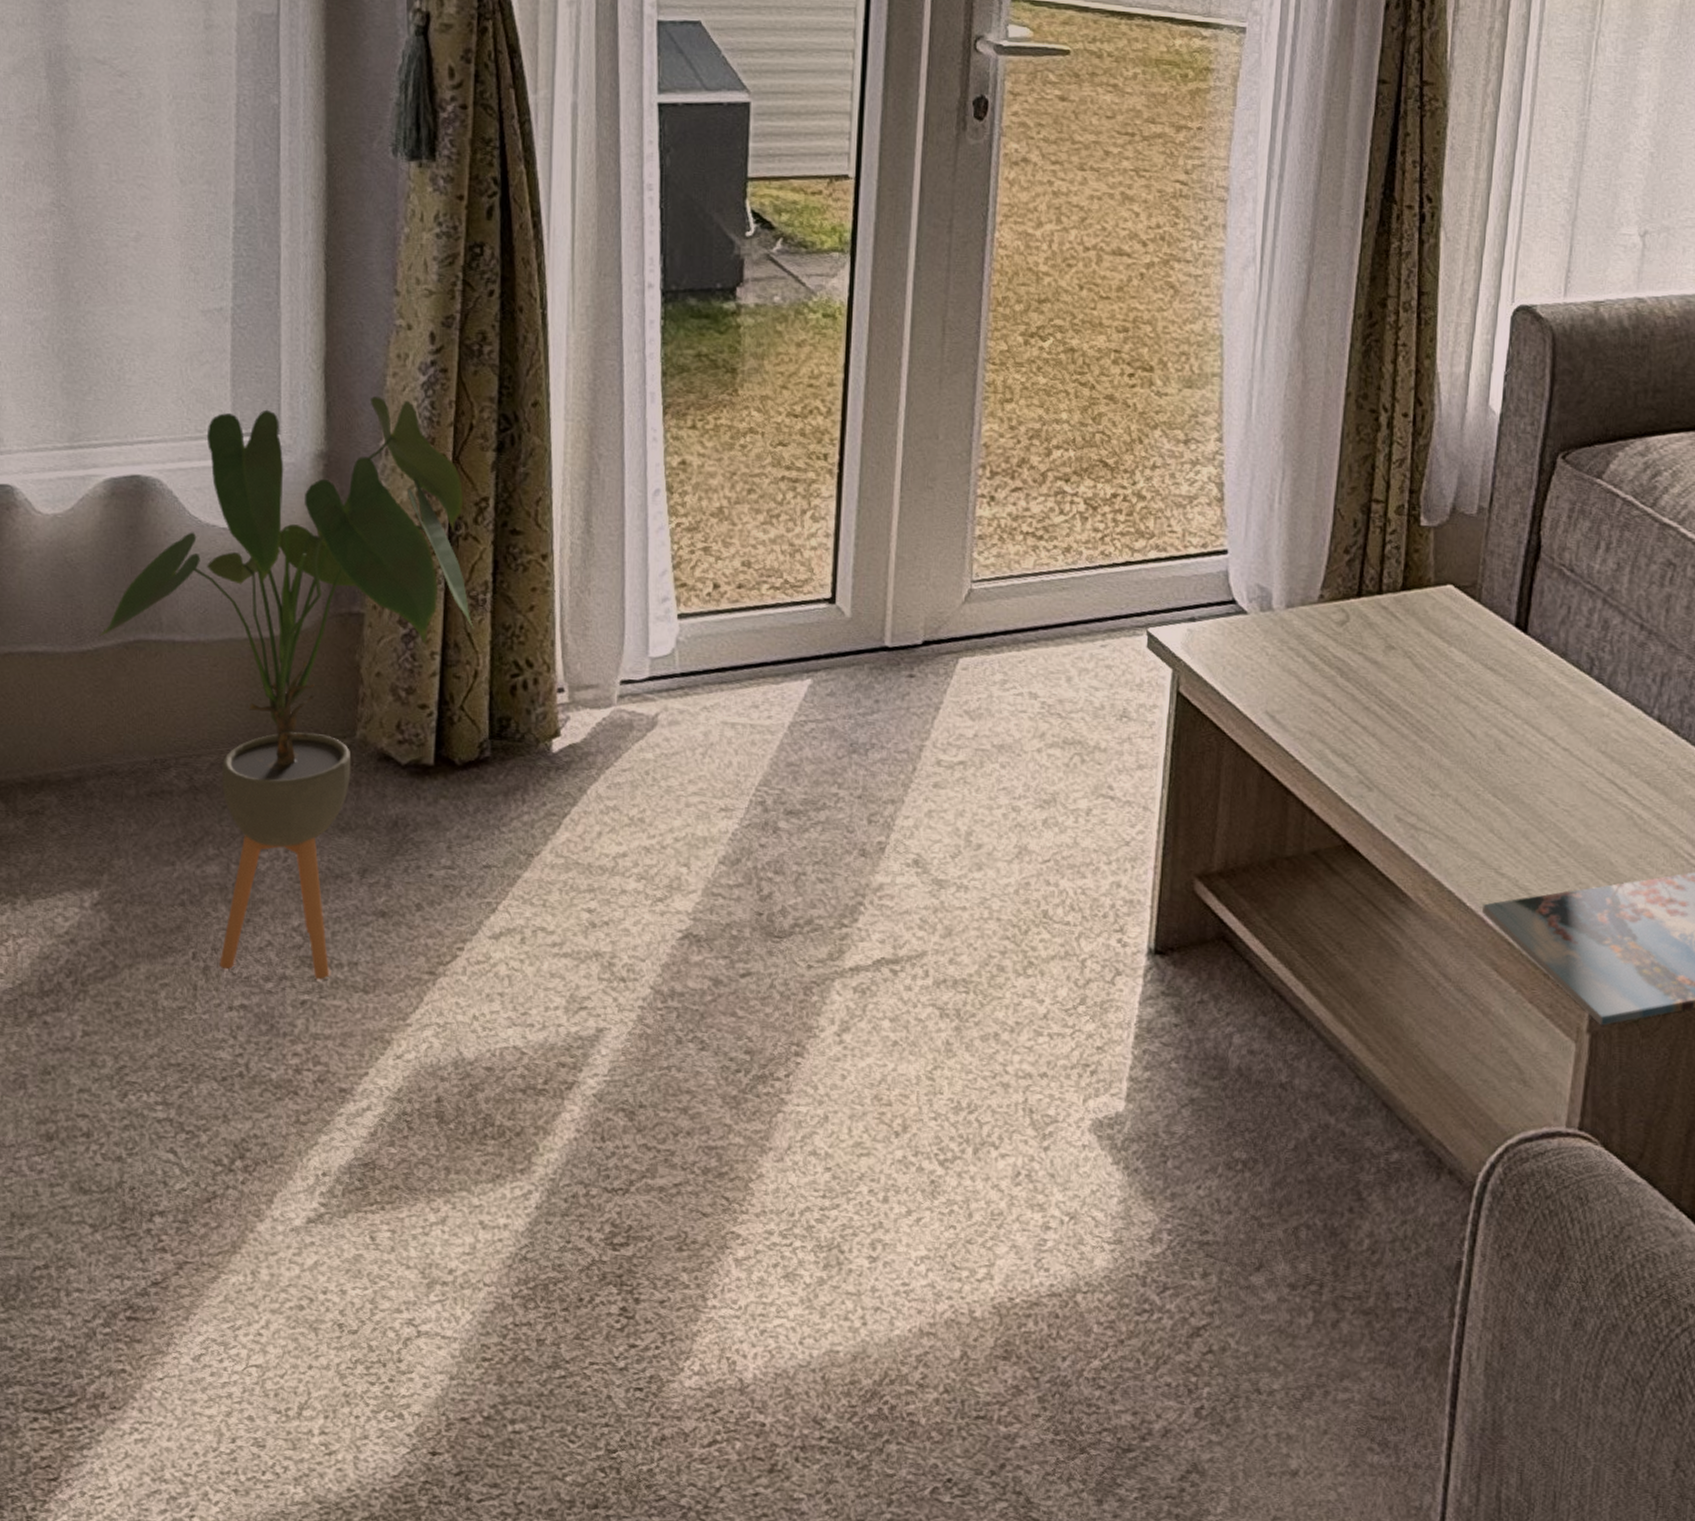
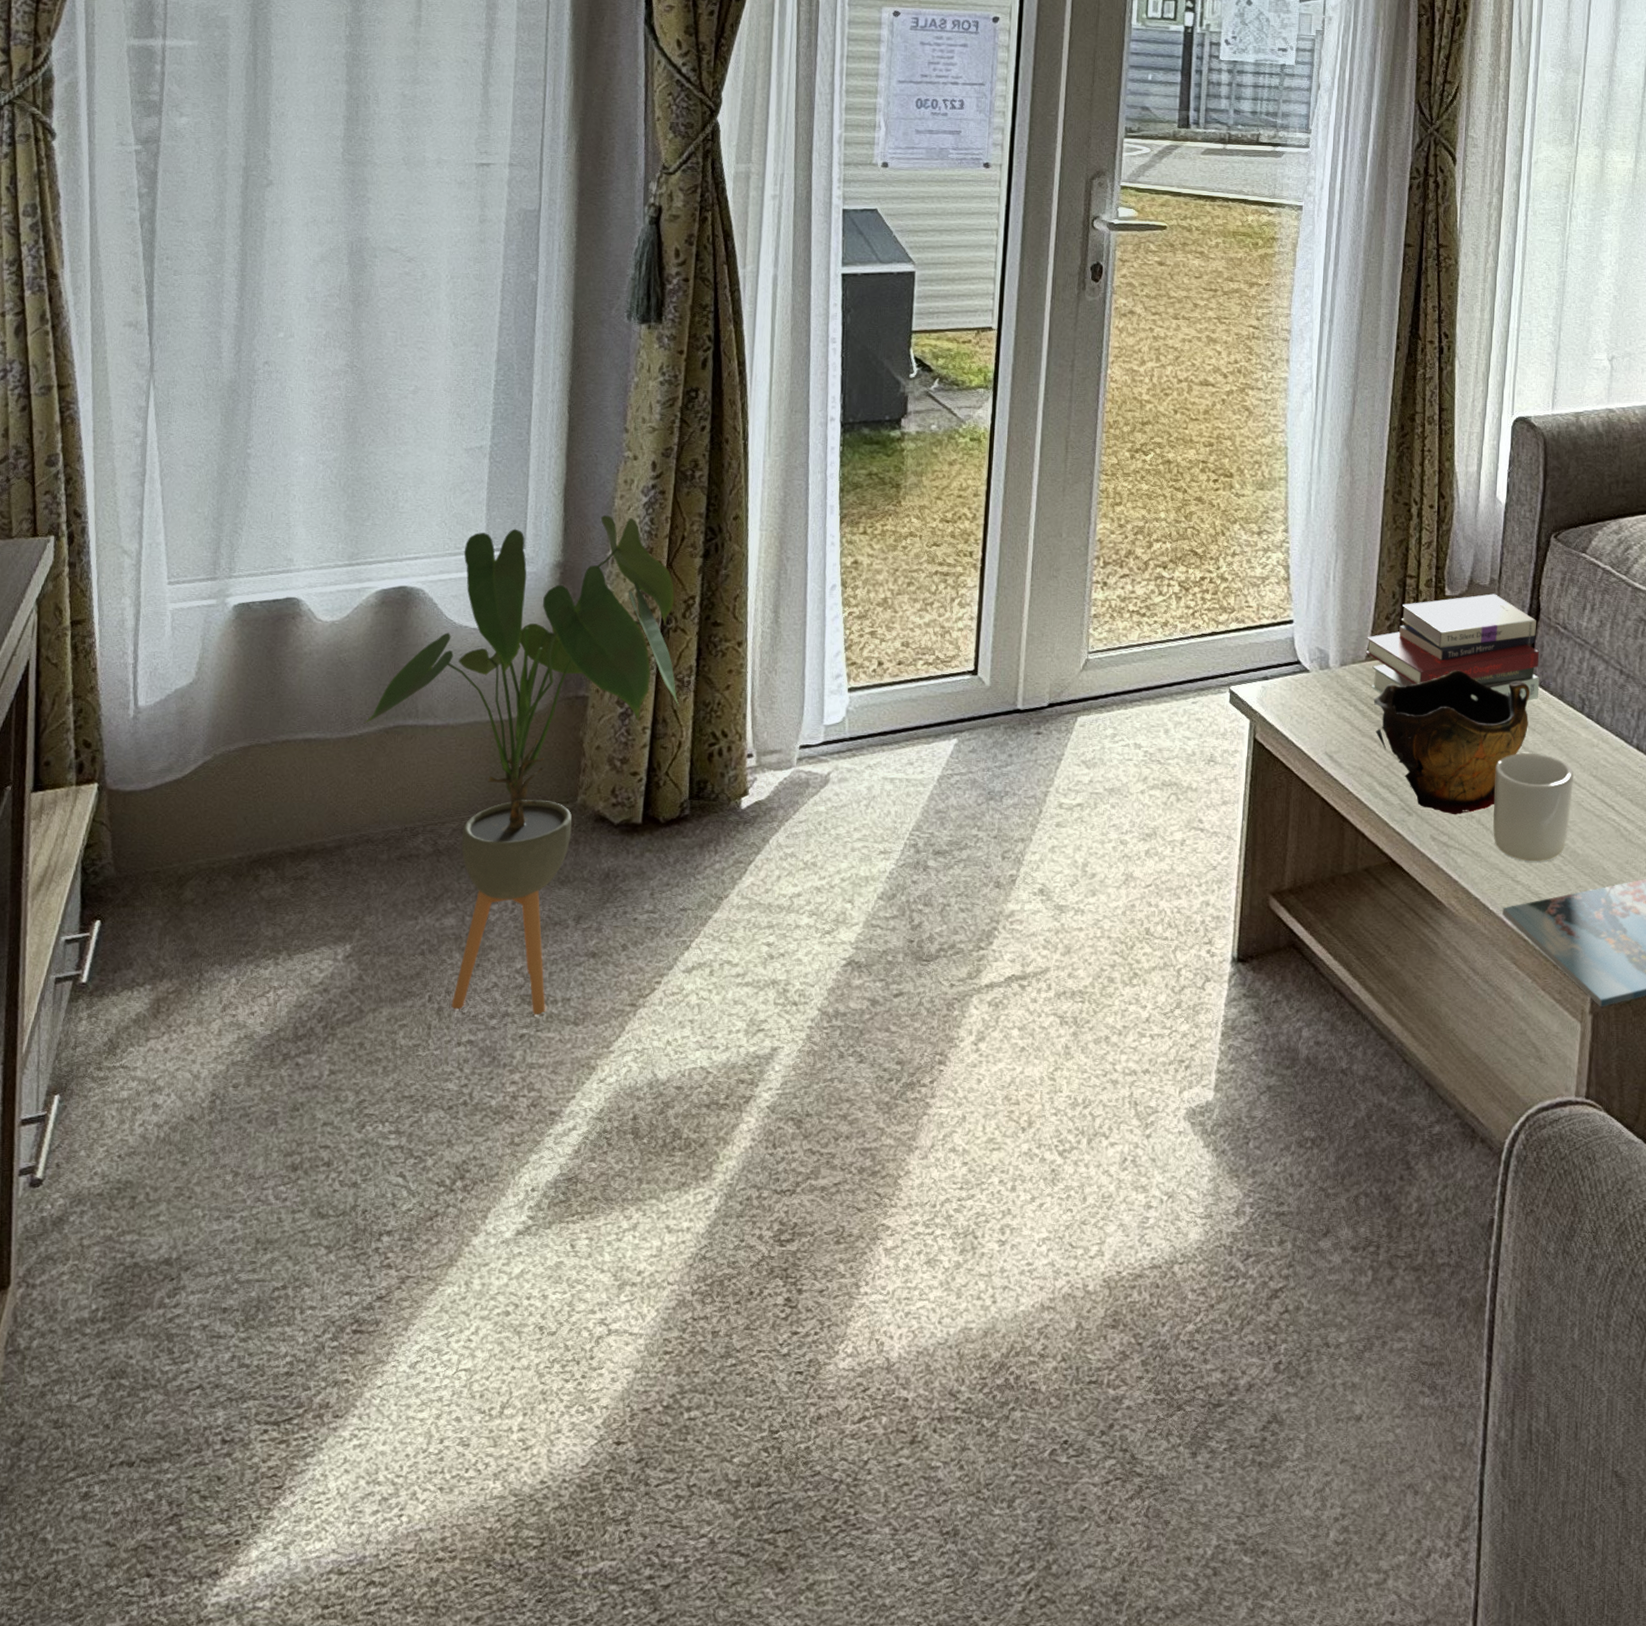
books: none [1317,525,1539,659] -> present [1365,594,1540,701]
decorative bowl: none [1327,617,1525,793] -> present [1373,670,1531,815]
mug: none [1473,721,1577,852] -> present [1493,753,1573,862]

